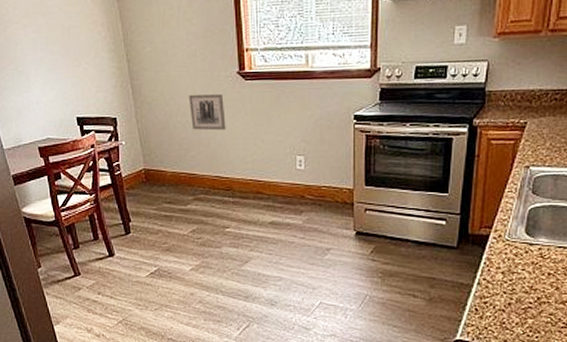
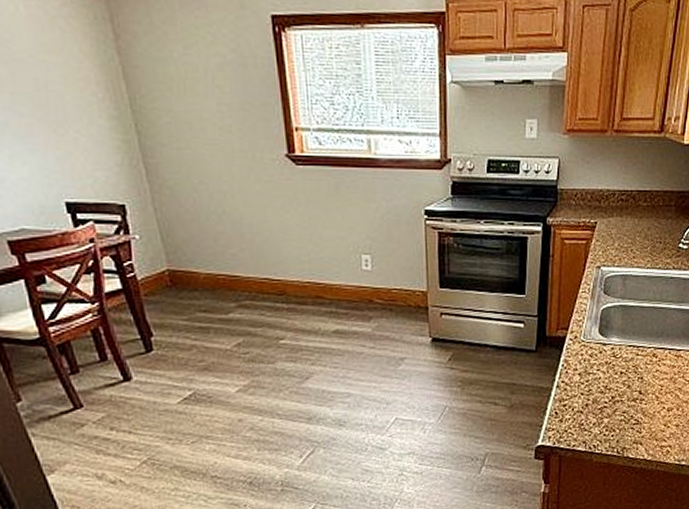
wall art: present [189,94,226,131] -> none [224,179,275,224]

